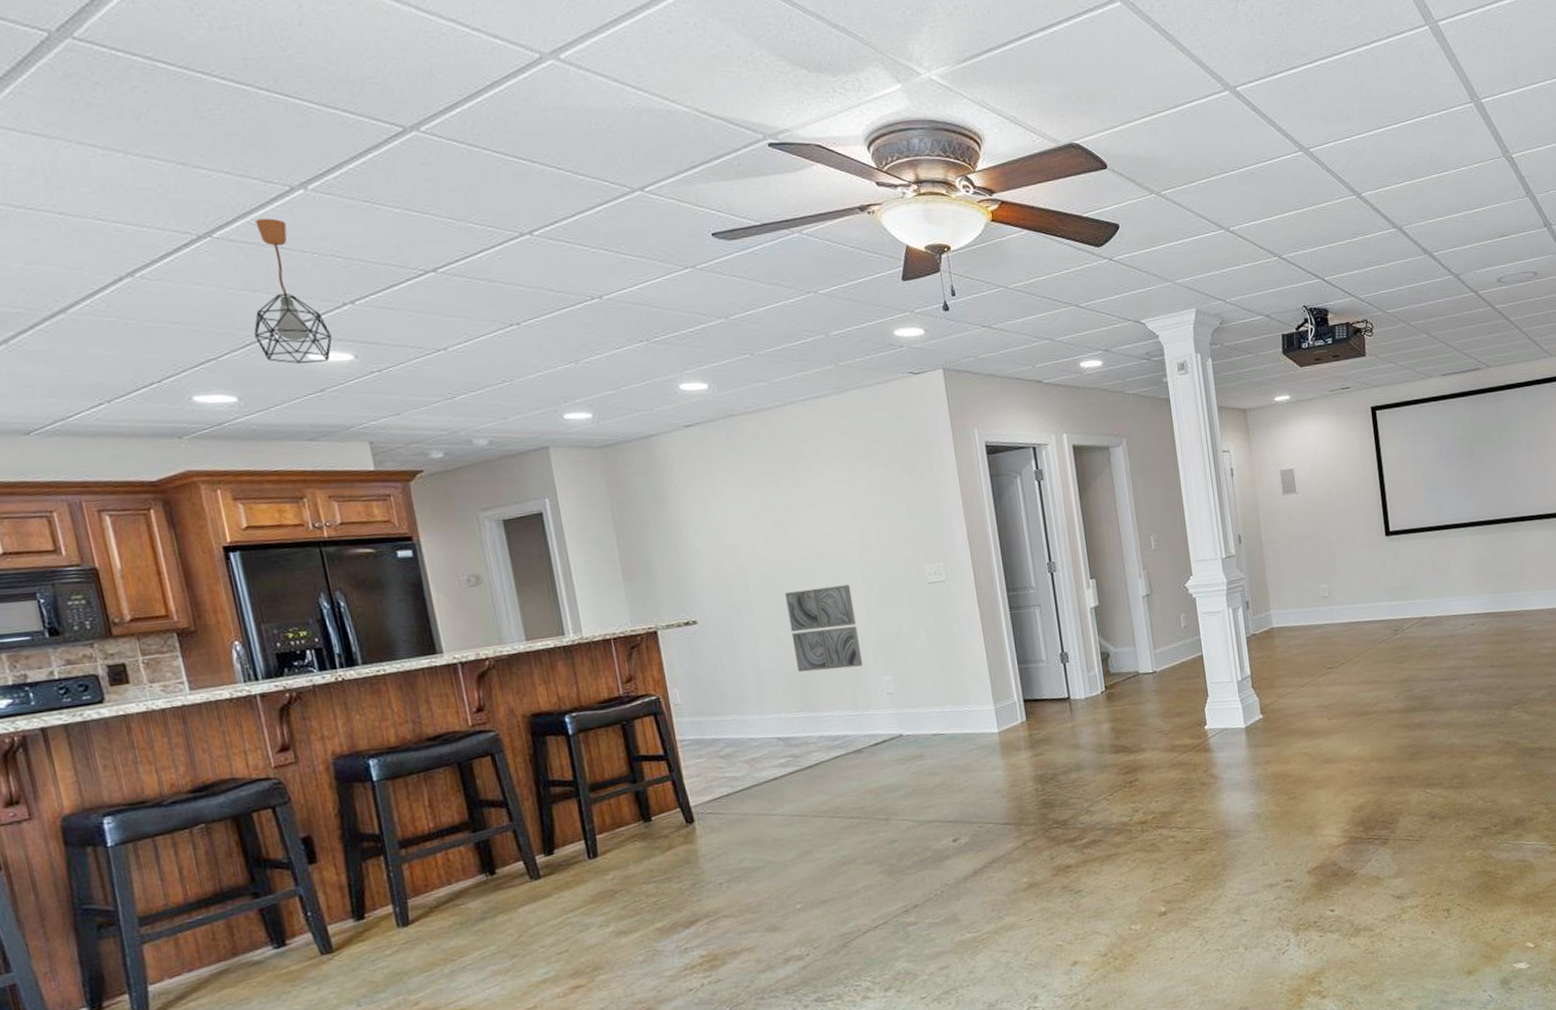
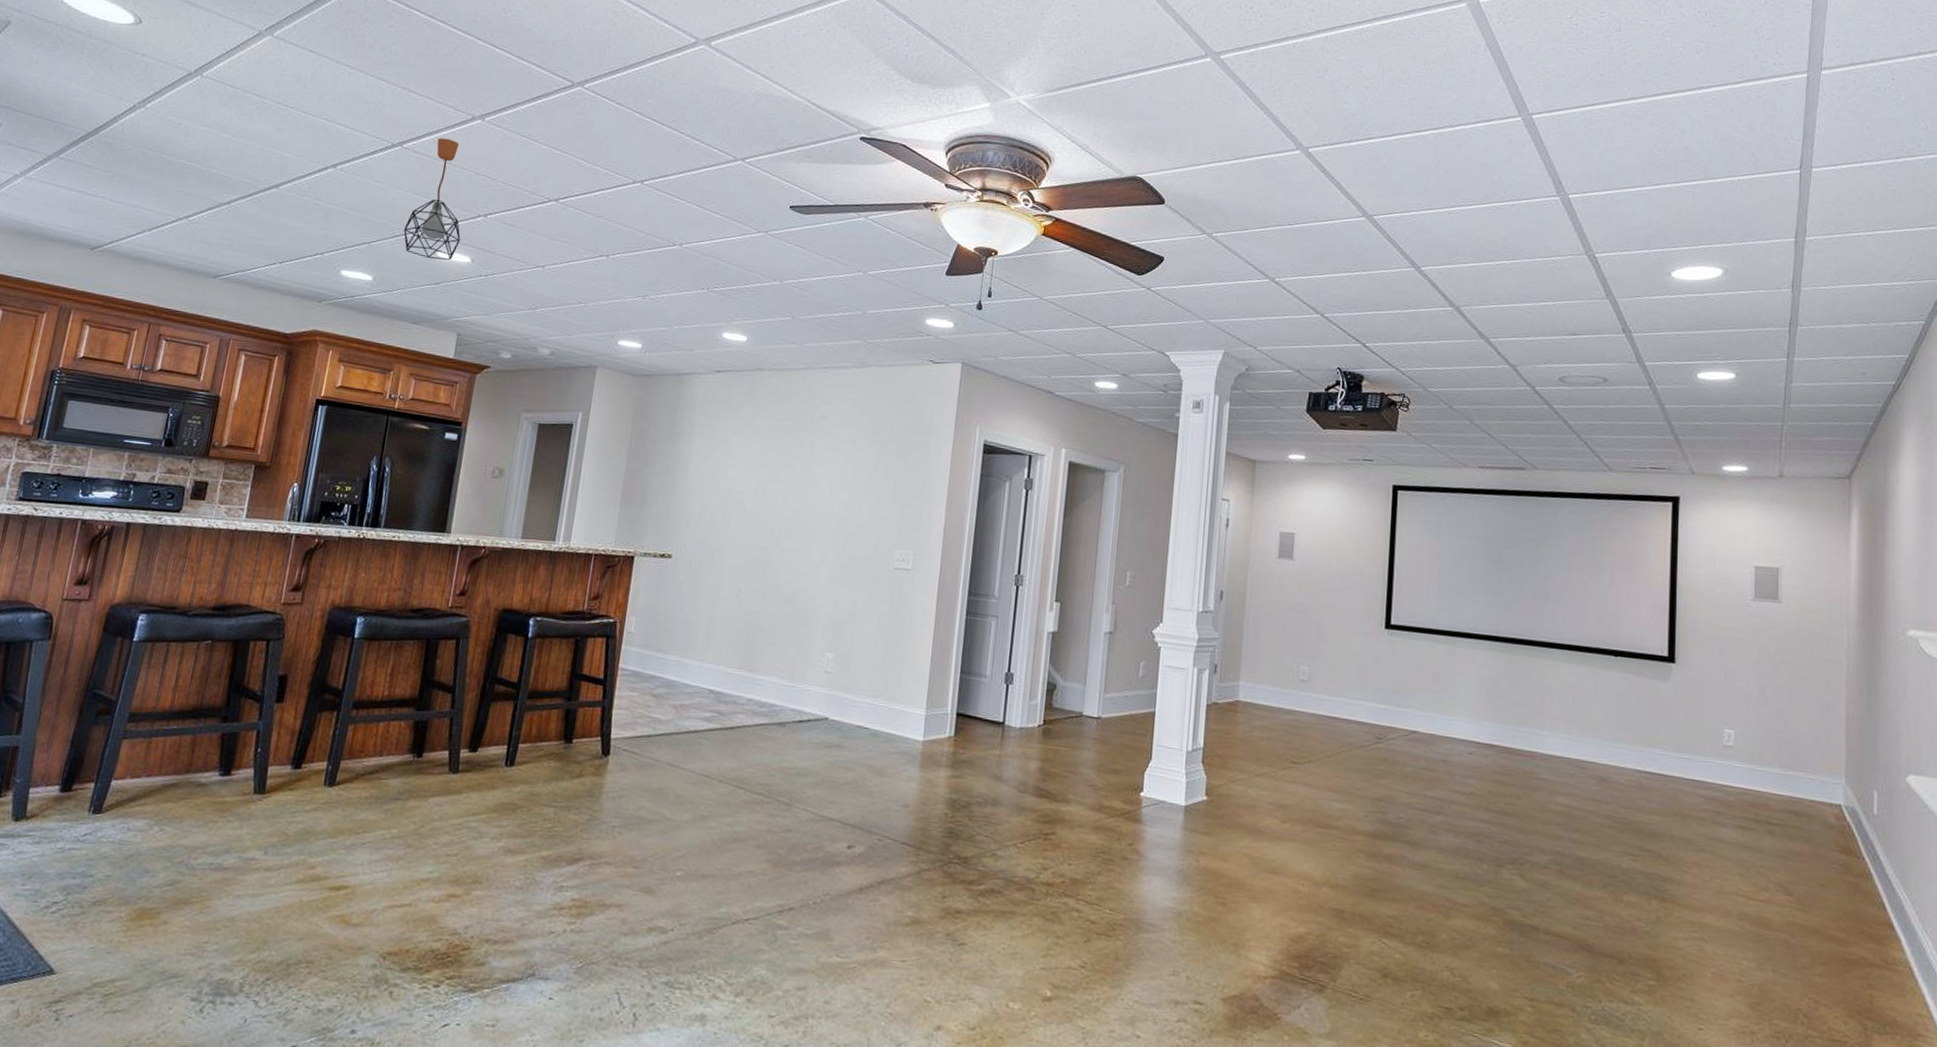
wall art: present [785,584,863,673] -> none [748,546,820,637]

